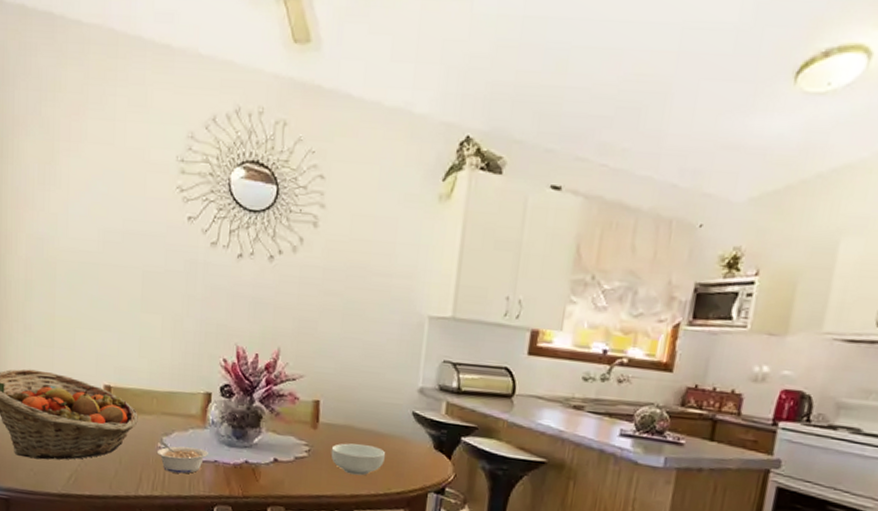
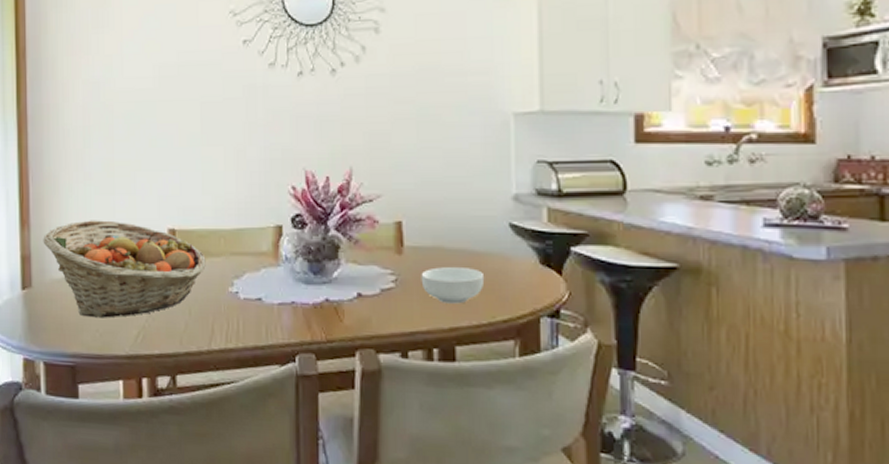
legume: present [156,441,208,474] -> none [228,285,284,320]

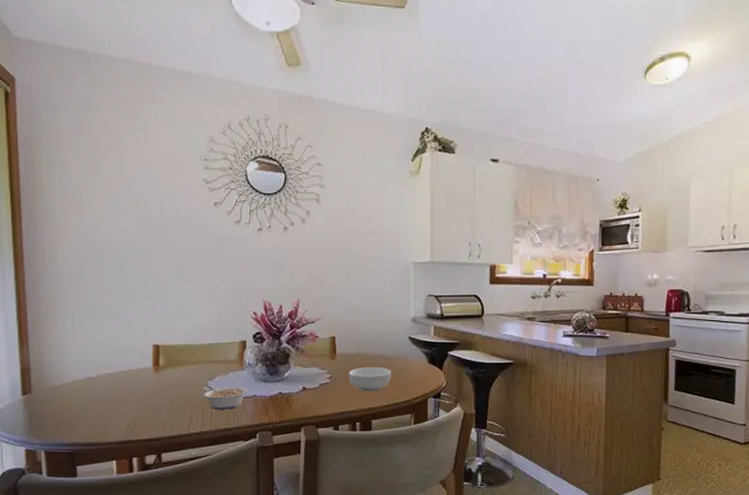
fruit basket: present [43,220,206,318] -> none [41,339,185,414]
legume: none [228,285,284,320] -> present [203,385,248,410]

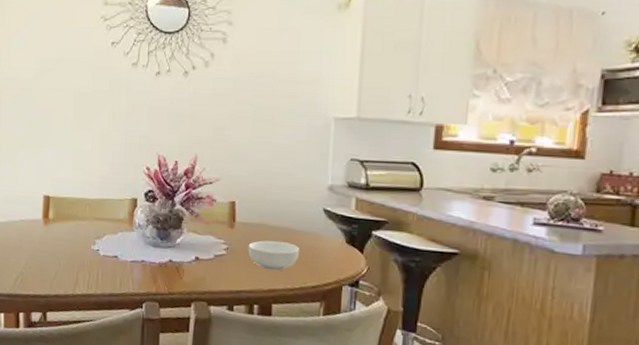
legume: present [203,385,248,410] -> none [90,244,136,273]

